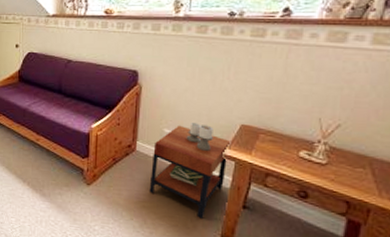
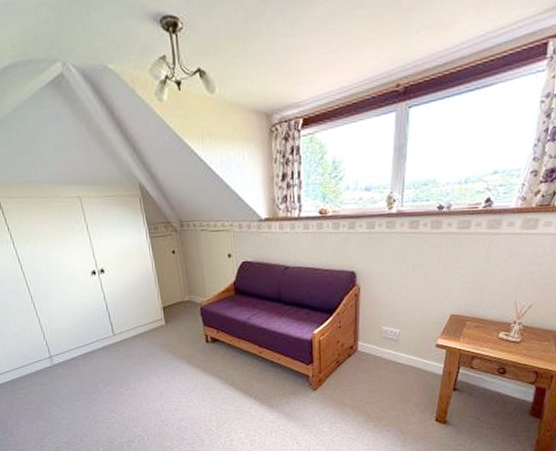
side table: present [149,123,231,219] -> none [371,318,442,405]

